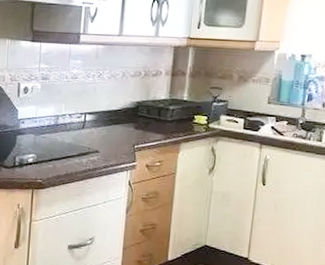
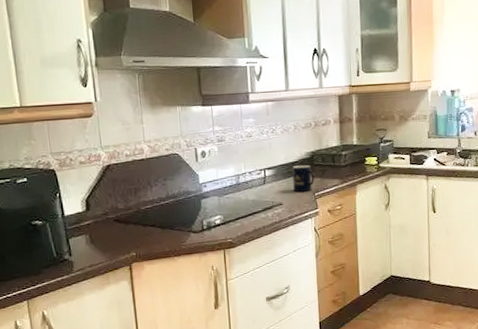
mug: none [113,114,136,143] -> present [292,165,314,192]

